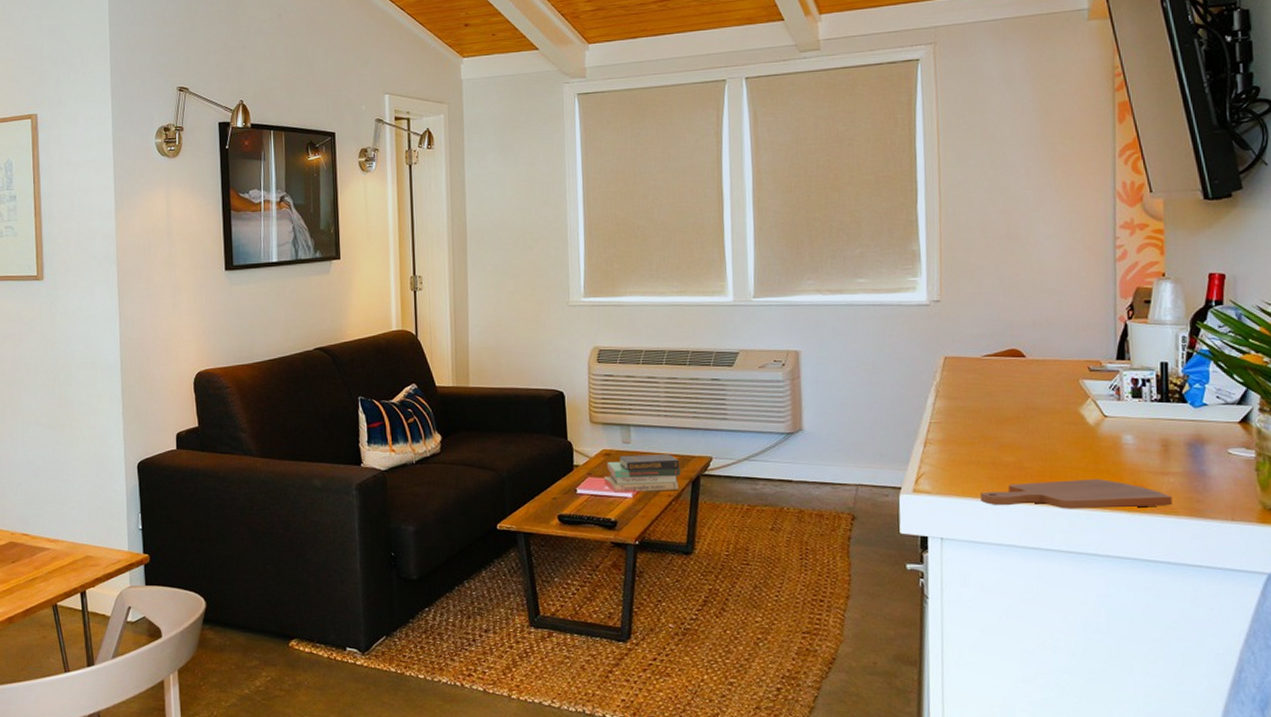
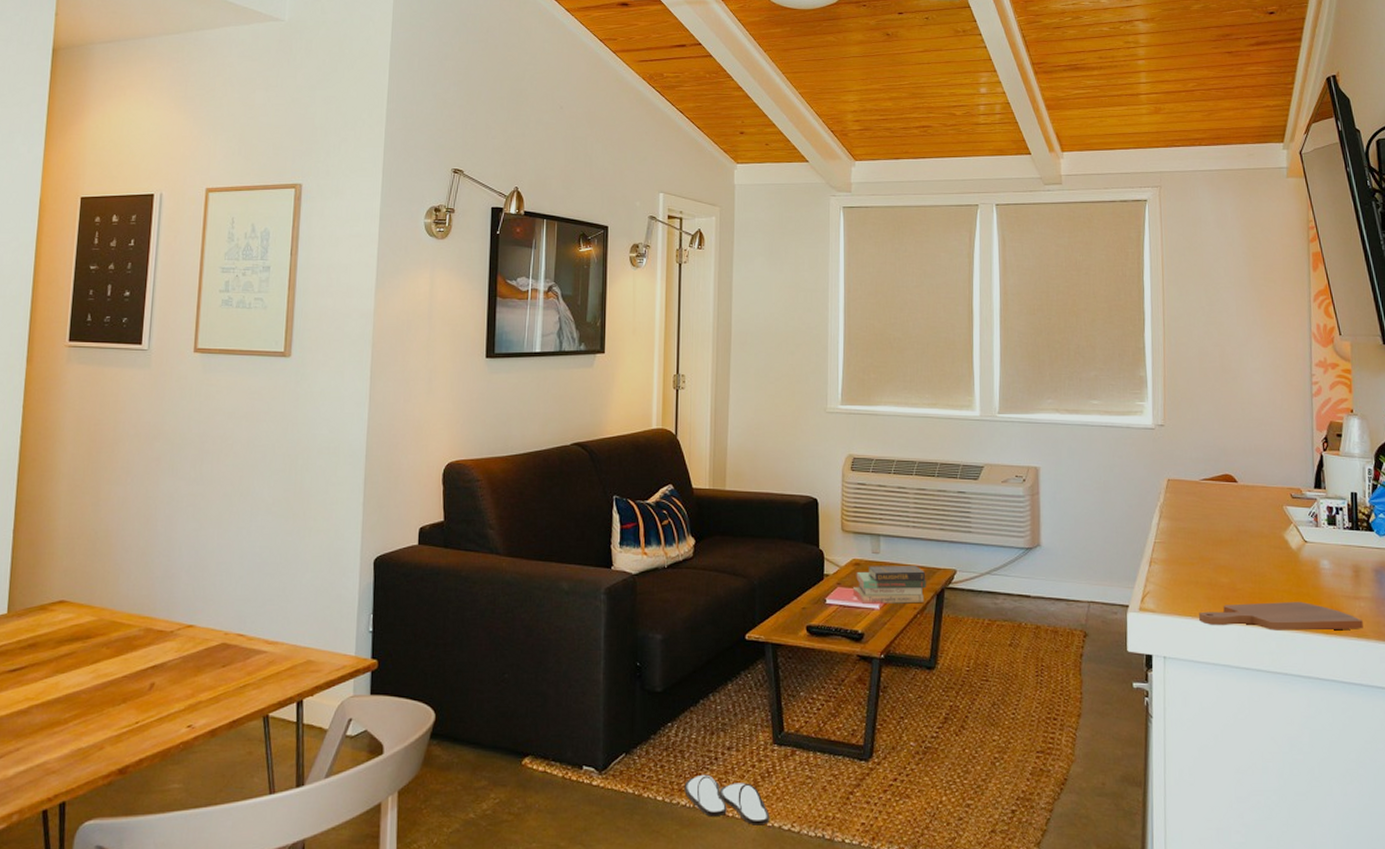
slippers: none [444,655,530,701] -> present [684,774,770,825]

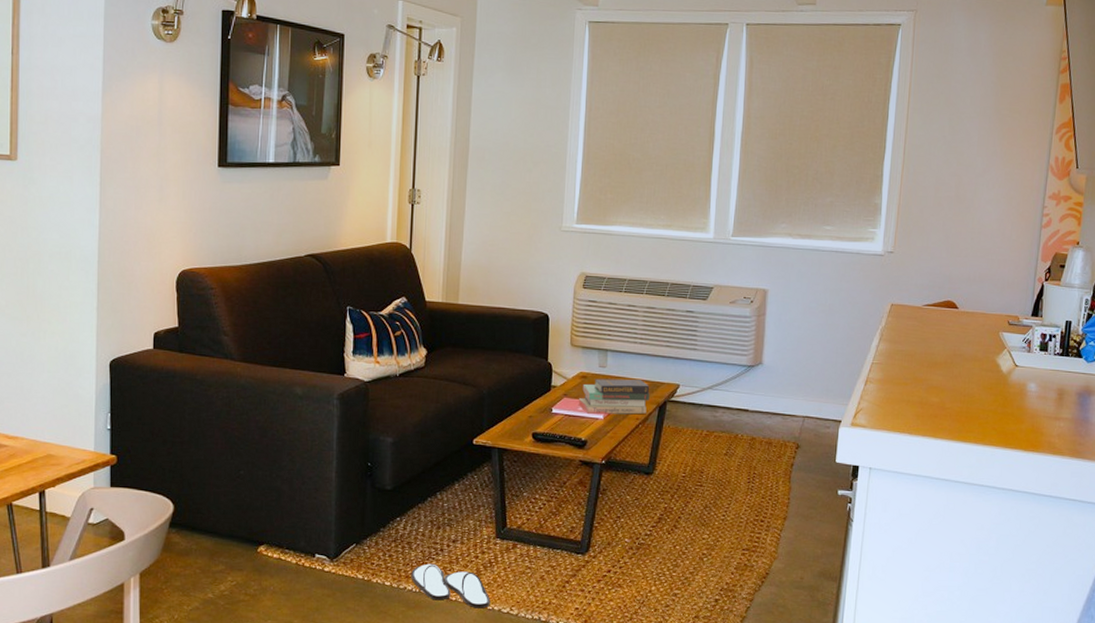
cutting board: present [1199,601,1363,631] -> none [907,420,1060,447]

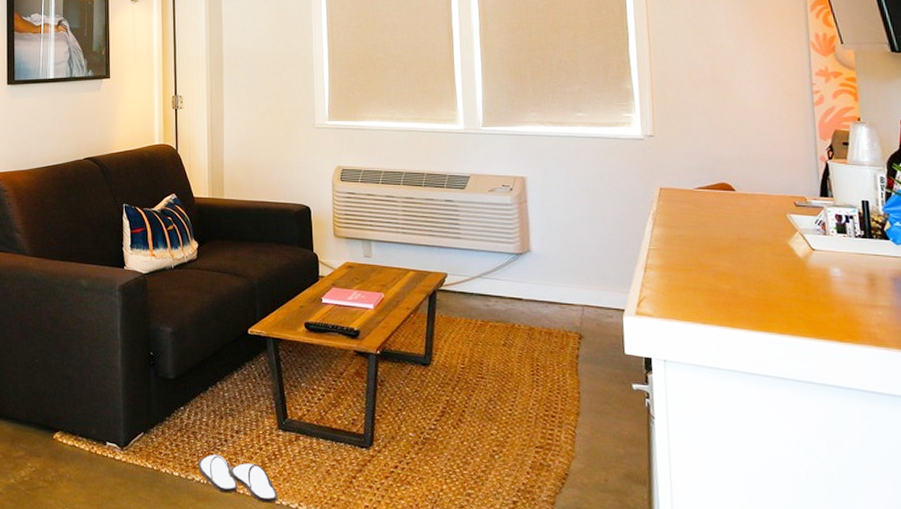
books: present [578,379,650,415] -> none [346,268,418,305]

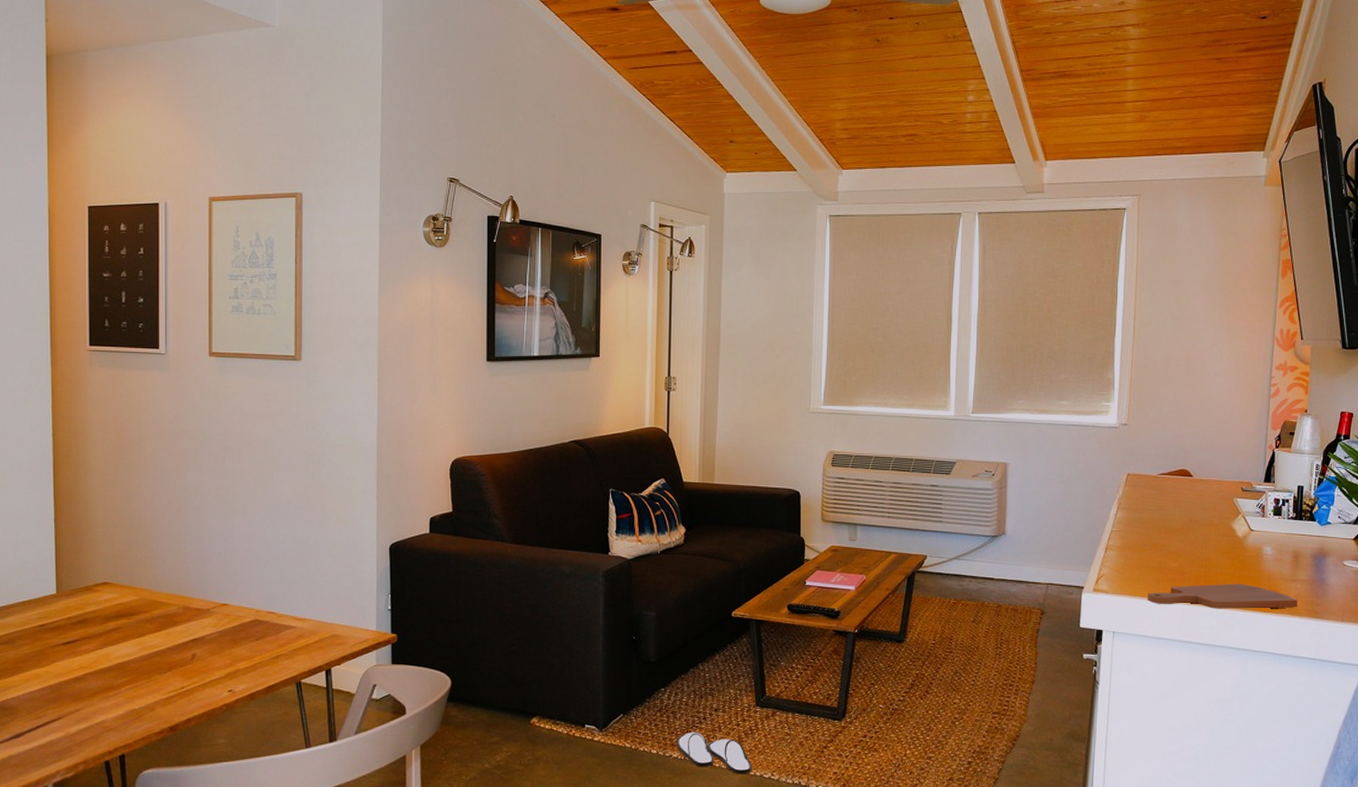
cutting board: none [700,308,882,338] -> present [1148,583,1298,609]

